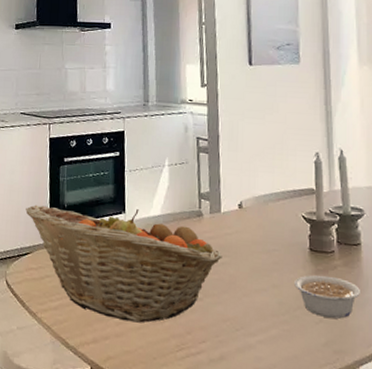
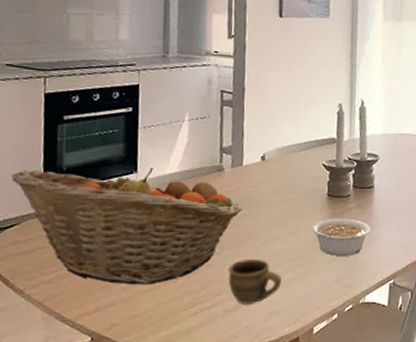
cup: none [211,309,265,357] -> present [228,260,281,305]

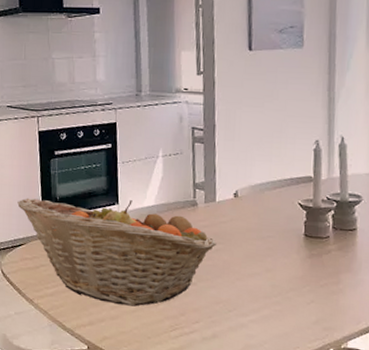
cup: present [228,260,281,305] -> none [204,292,257,335]
legume: present [311,218,372,256] -> none [288,259,354,299]

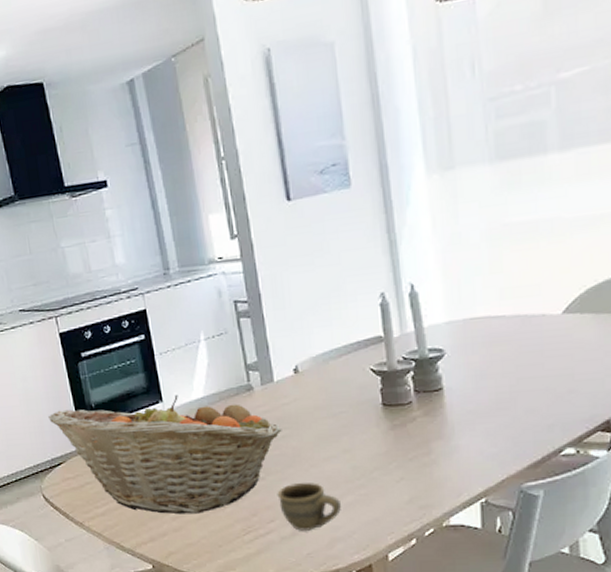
cup: none [204,292,257,335] -> present [277,483,341,531]

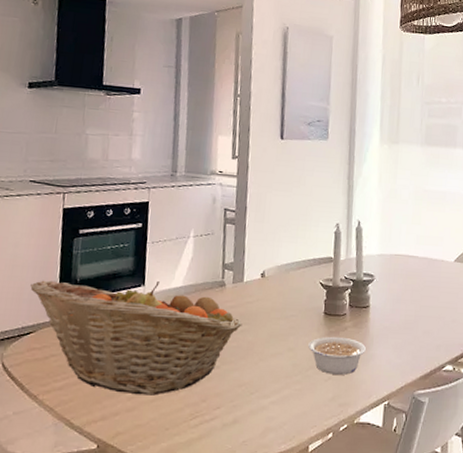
cup: present [277,483,341,531] -> none [227,374,278,419]
legume: none [368,429,447,474] -> present [308,336,367,375]

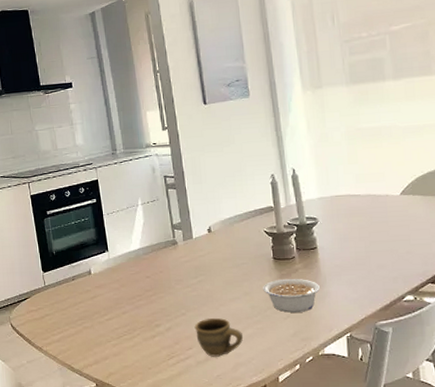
fruit basket: present [30,280,242,396] -> none [18,246,199,342]
cup: none [227,374,278,419] -> present [194,318,243,357]

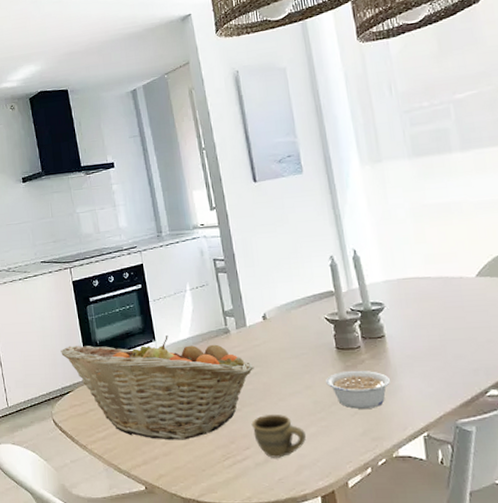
fruit basket: none [18,246,199,342] -> present [60,335,254,440]

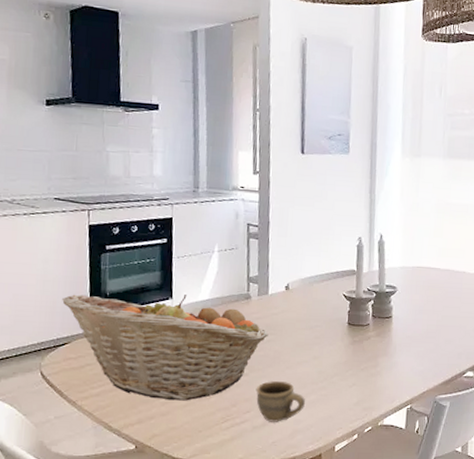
legume: present [326,370,391,409] -> none [333,345,390,381]

